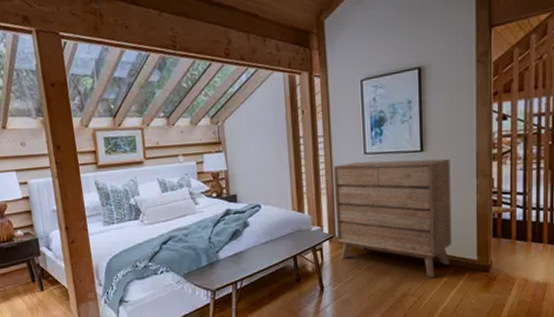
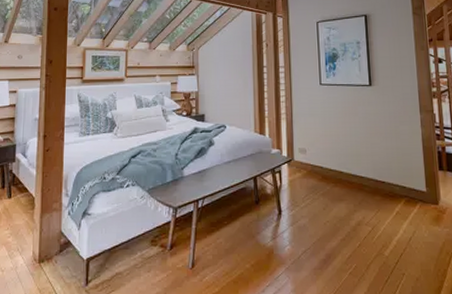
dresser: present [332,158,452,278] -> none [292,91,402,207]

